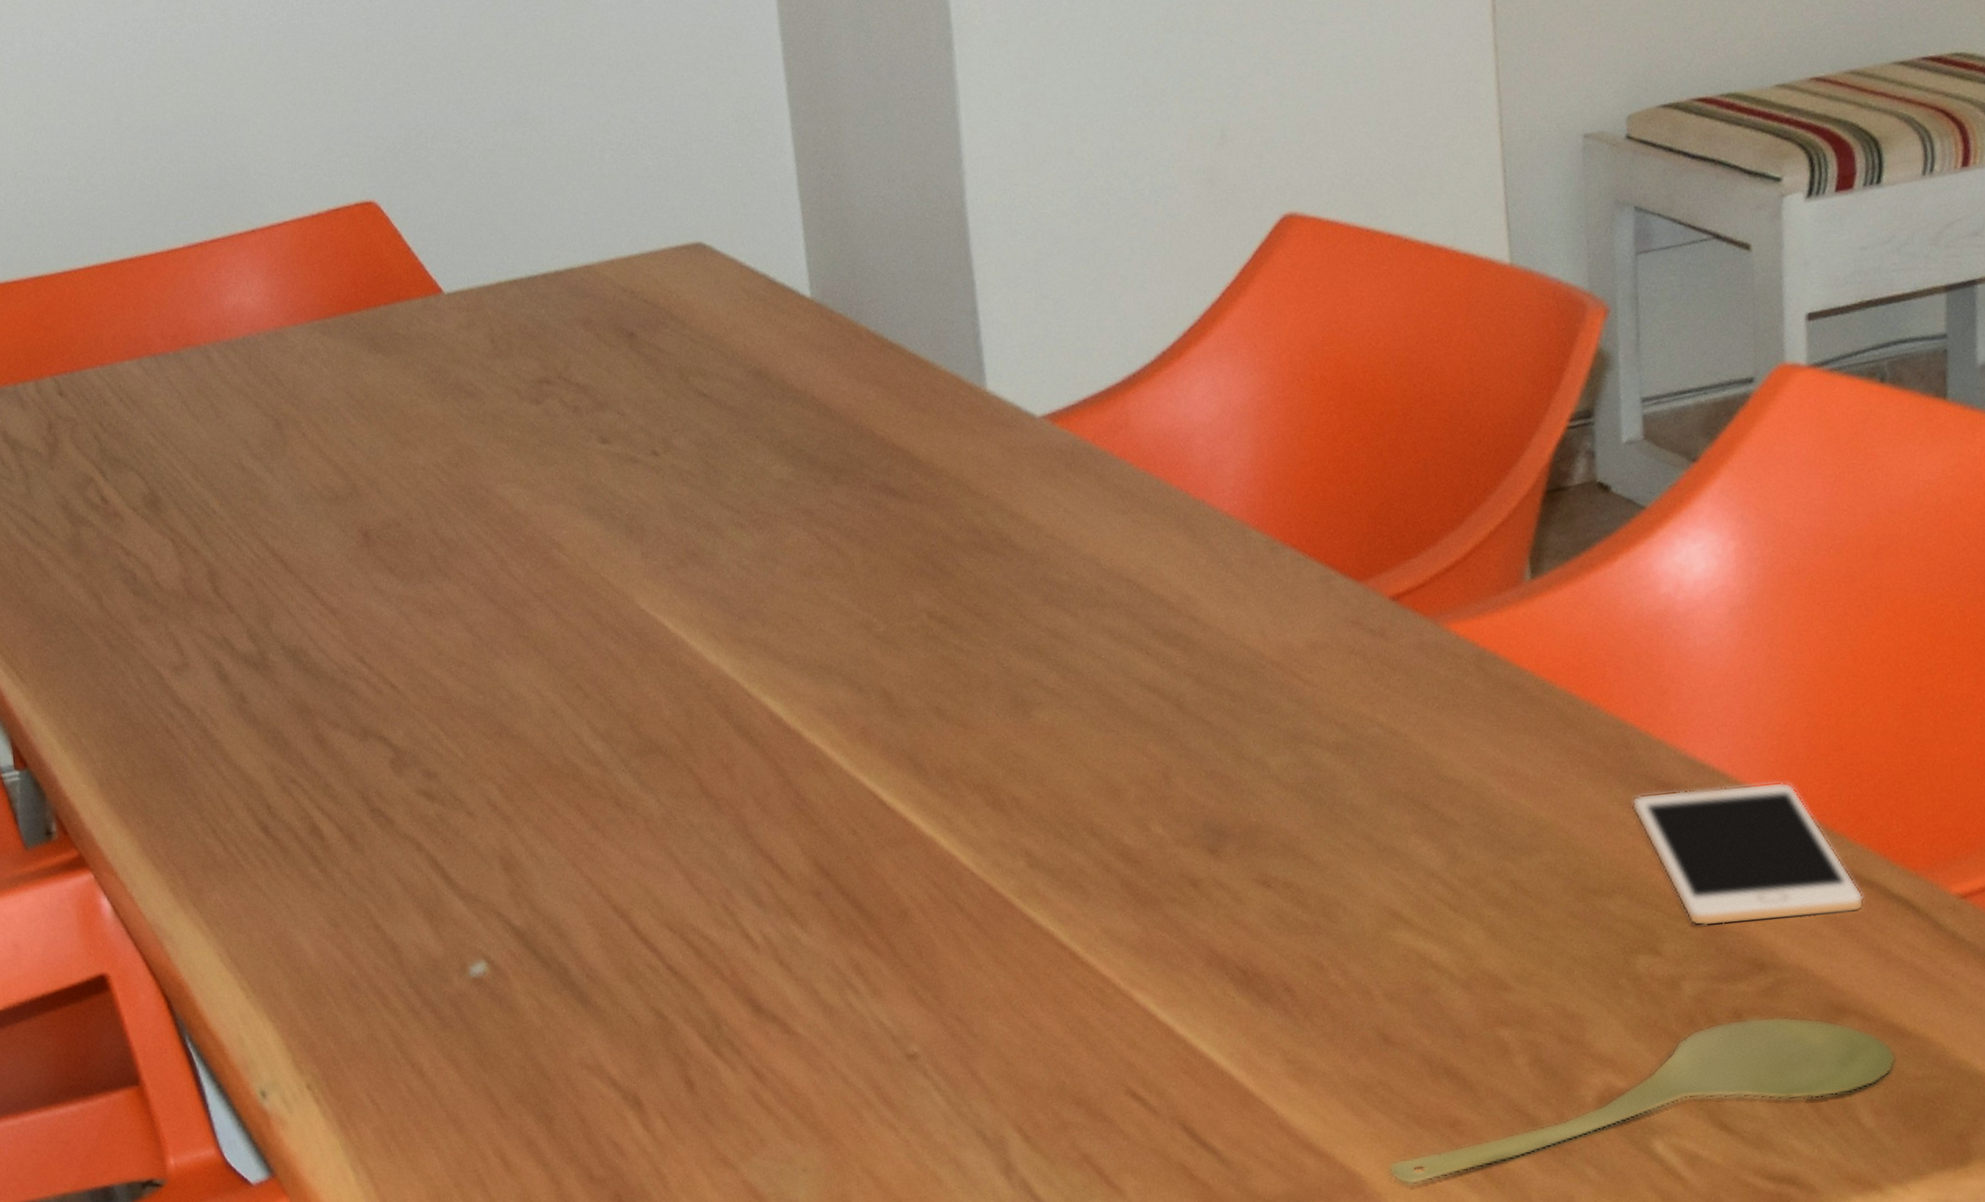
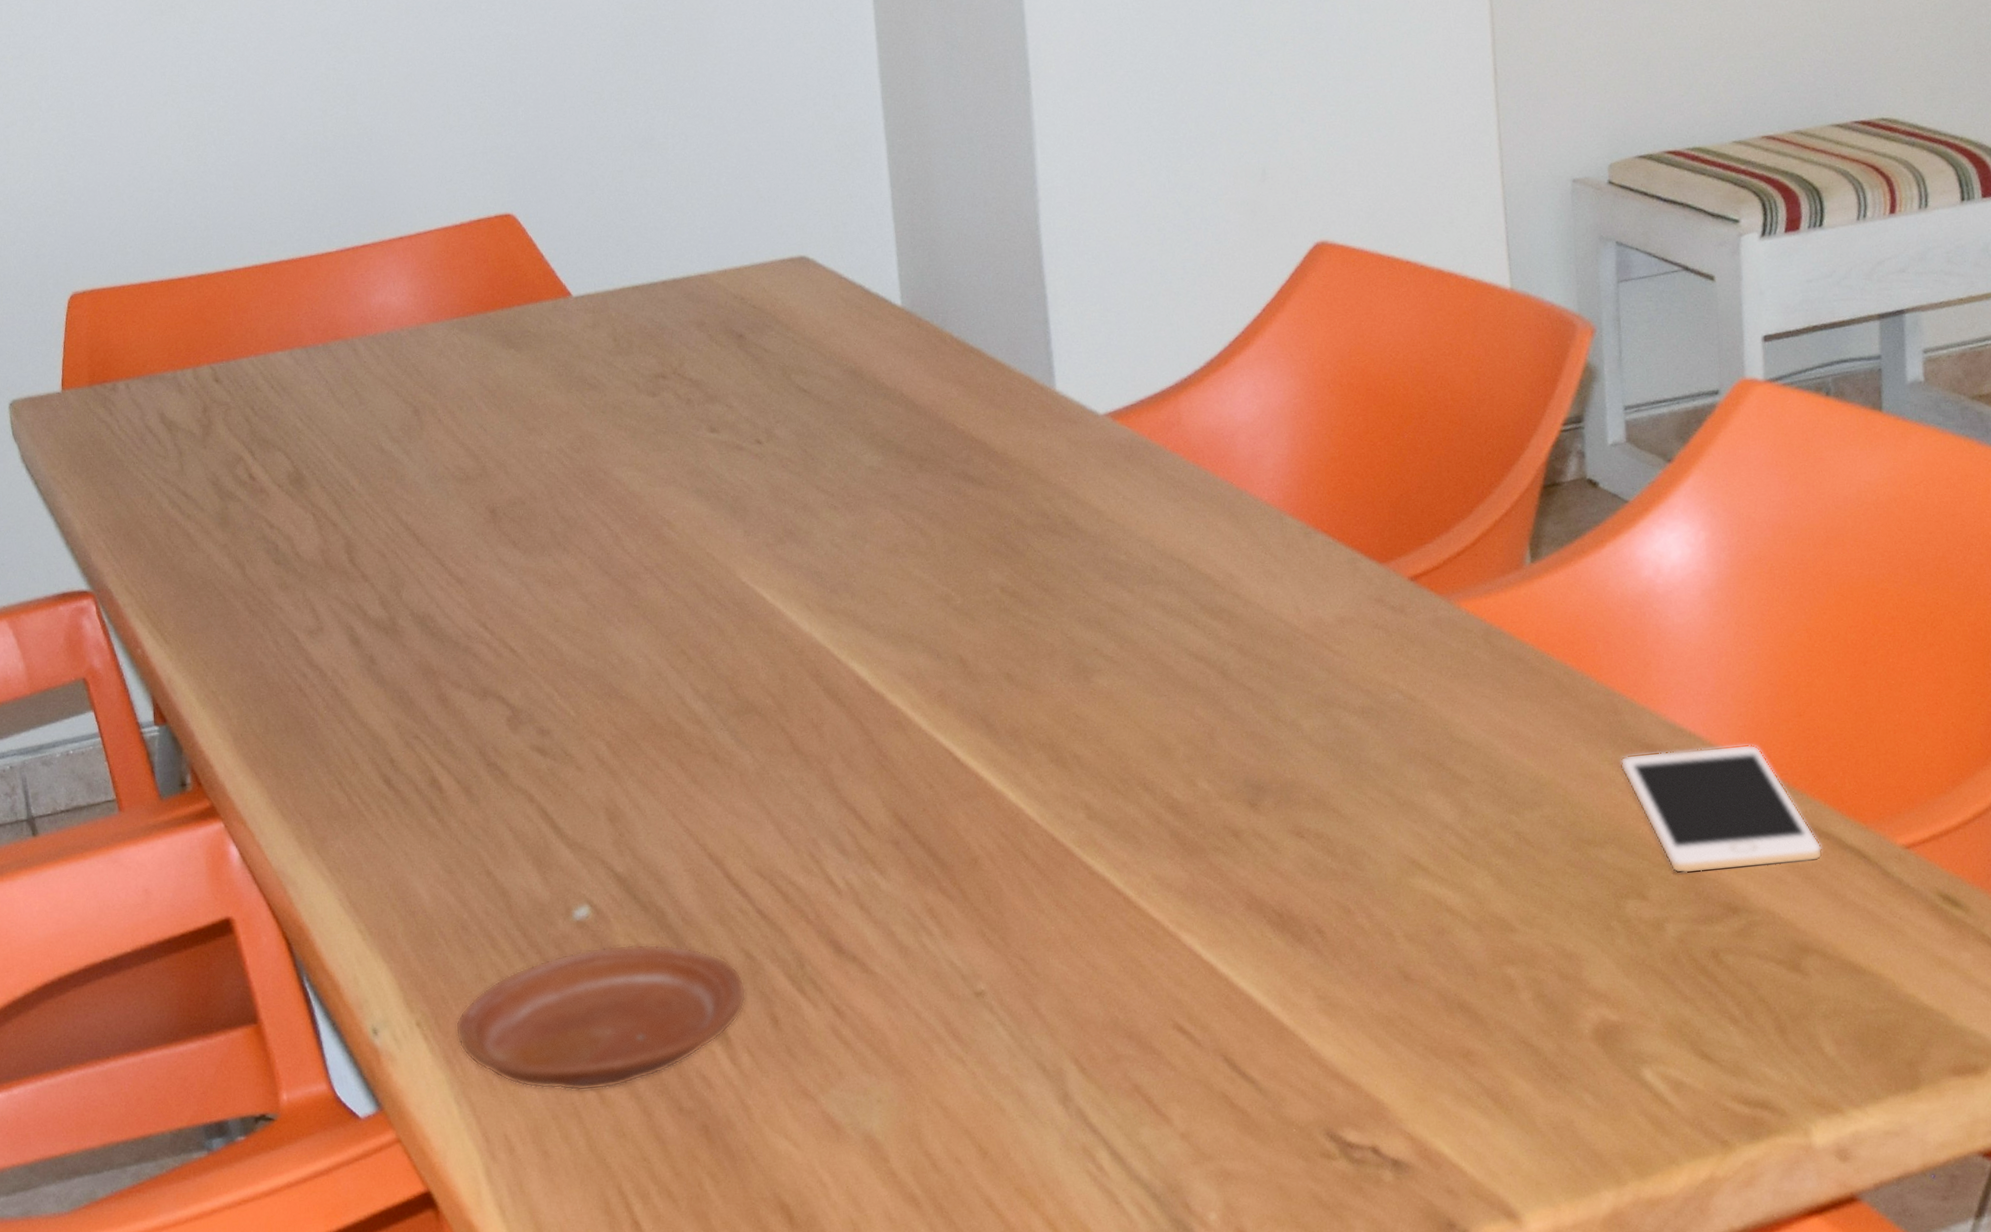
plate: none [348,1002,659,1158] -> present [455,944,747,1092]
spoon: present [1388,1016,1897,1186] -> none [1409,955,1854,1112]

